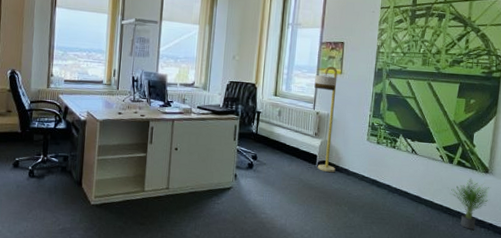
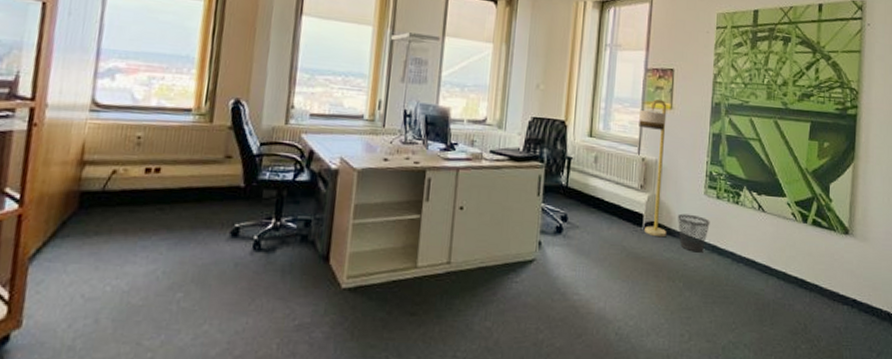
wastebasket: none [345,155,371,185] -> present [678,213,710,253]
potted plant: present [450,177,491,230] -> none [805,240,852,308]

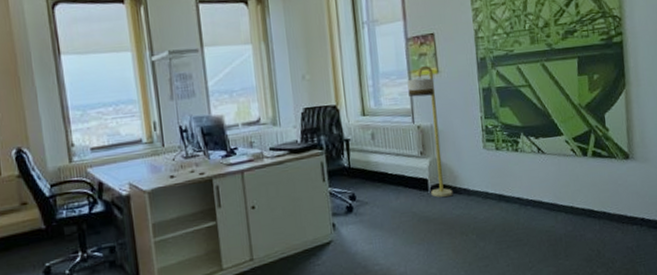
wastebasket: present [678,213,710,253] -> none [461,169,493,205]

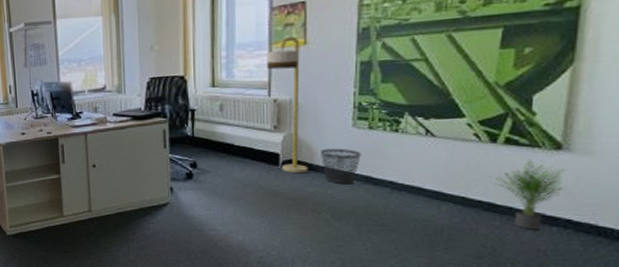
wastebasket: none [461,169,493,205] -> present [321,148,361,185]
potted plant: none [590,168,635,231] -> present [494,158,567,230]

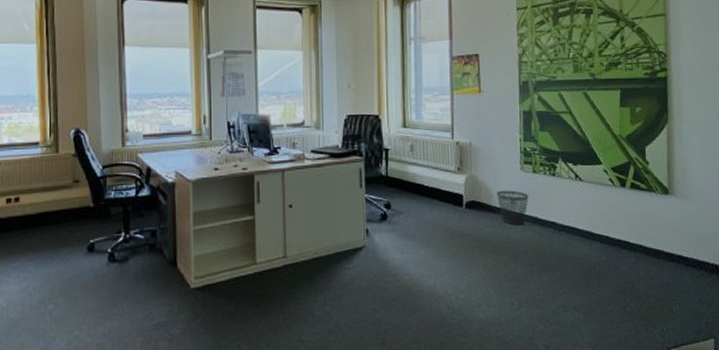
floor lamp: present [267,37,308,174] -> none [449,85,488,215]
potted plant: present [494,158,567,230] -> none [627,201,674,266]

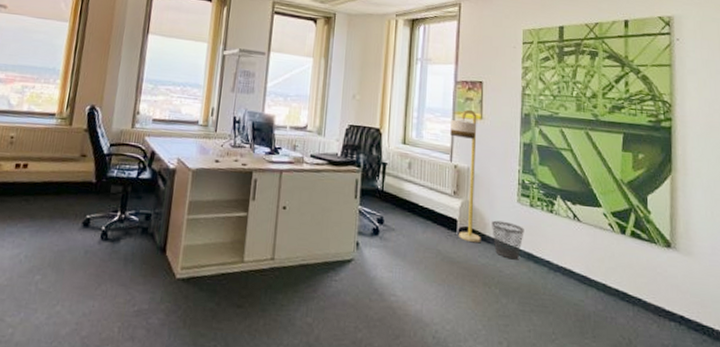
floor lamp: none [449,85,488,215] -> present [450,110,481,243]

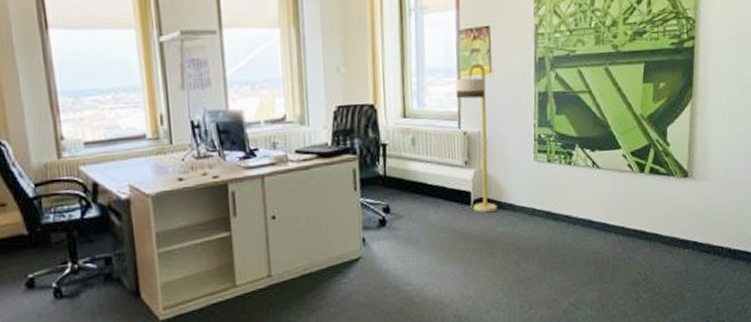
wastebasket: present [492,220,524,260] -> none [508,183,542,222]

